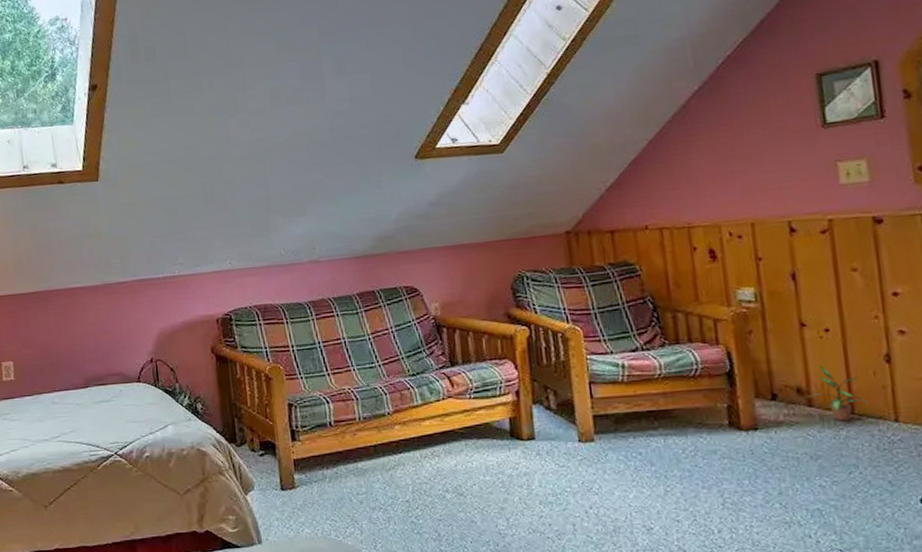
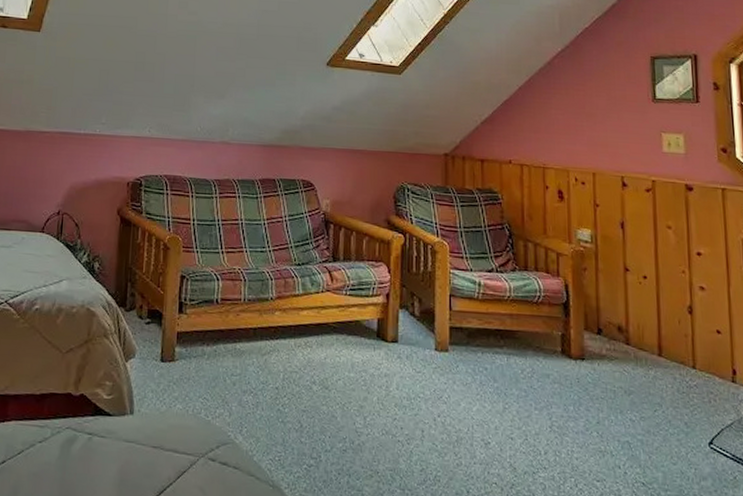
potted plant: present [805,365,870,421] -> none [624,308,675,362]

